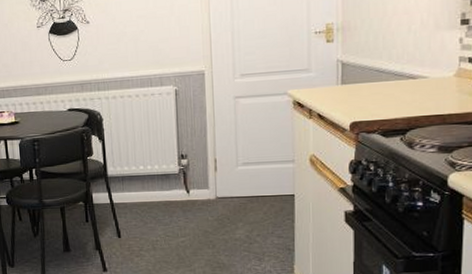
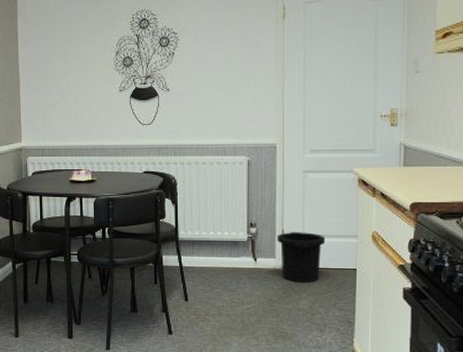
trash can: none [209,160,261,212] -> present [276,232,326,282]

